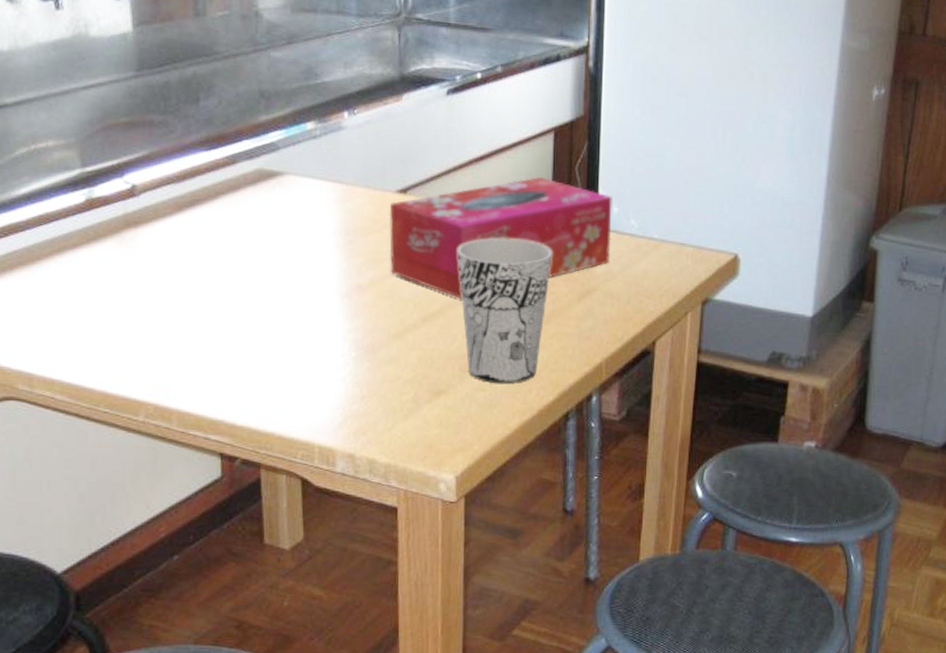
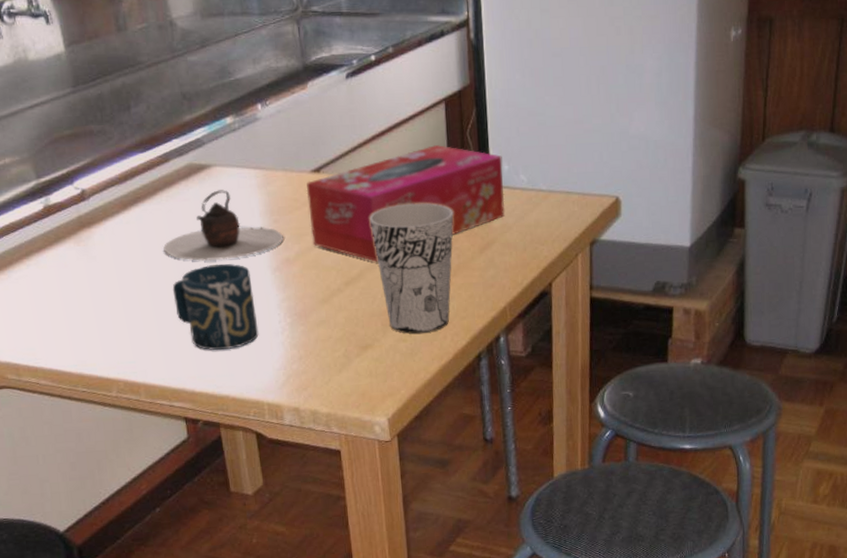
teapot: none [219,201,357,279] -> present [163,189,284,262]
cup: none [223,282,318,380] -> present [172,263,259,350]

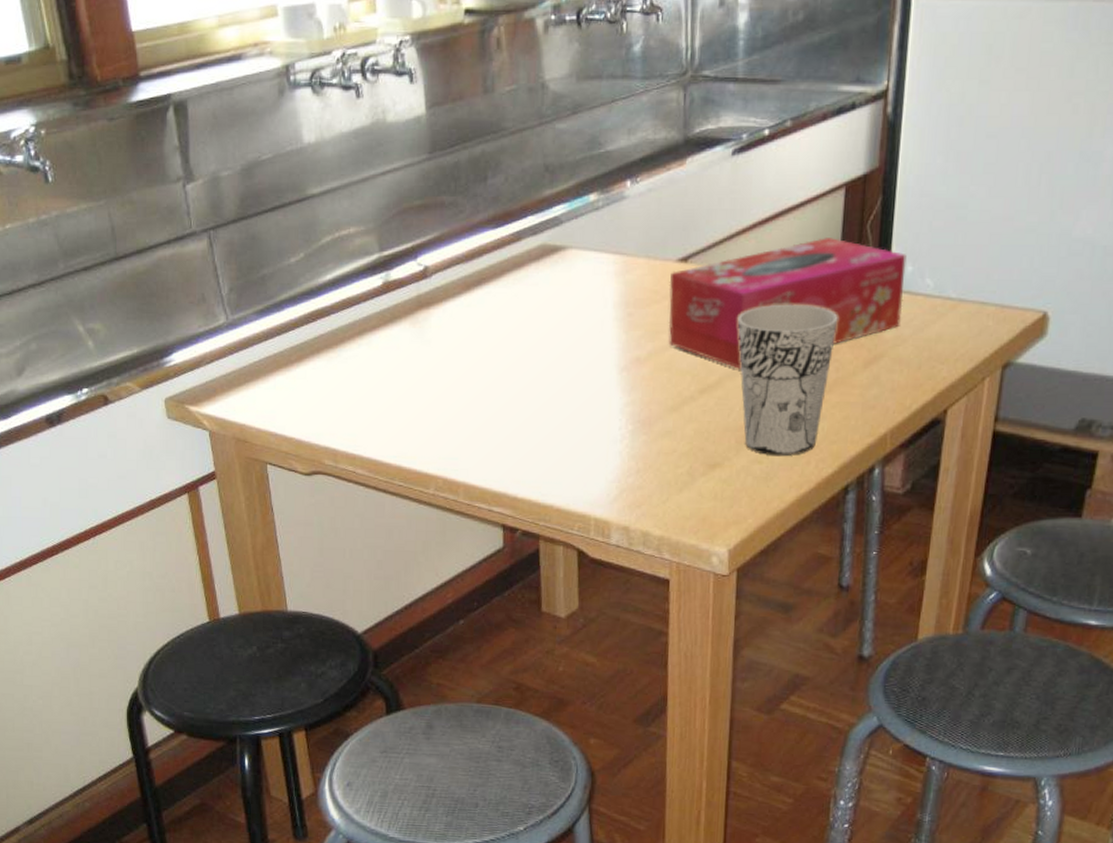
teapot: present [163,189,284,262] -> none [503,275,637,355]
cup: present [172,263,259,350] -> none [507,358,595,454]

